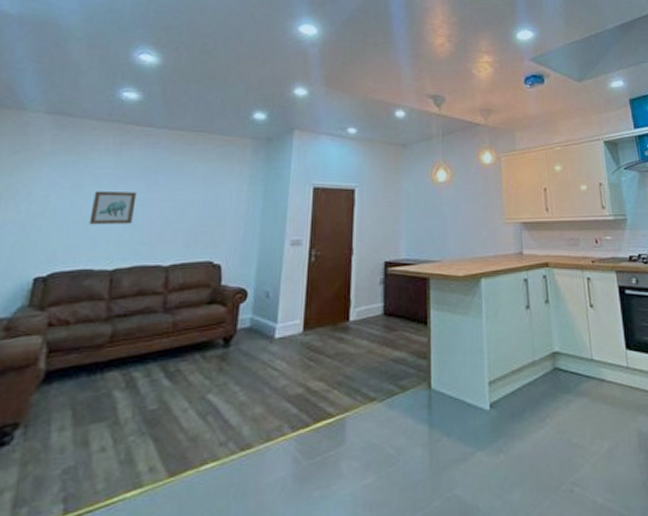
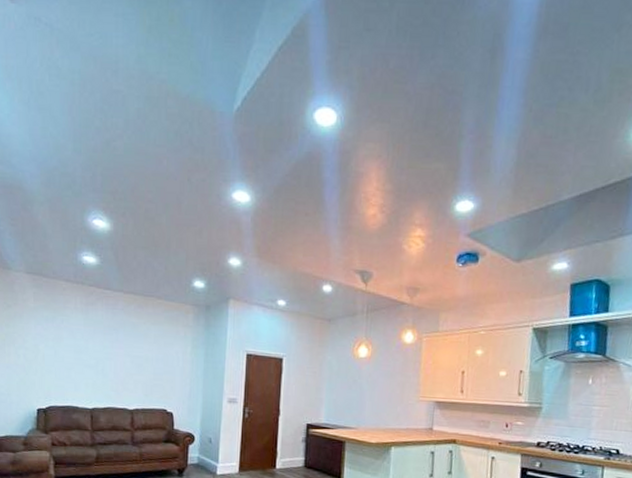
wall art: present [89,191,137,225] -> none [70,343,104,373]

